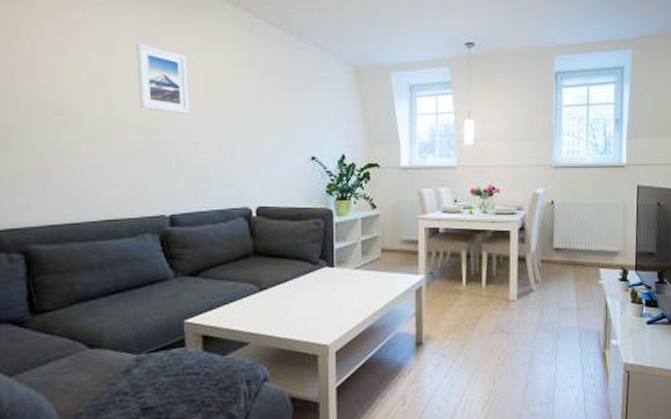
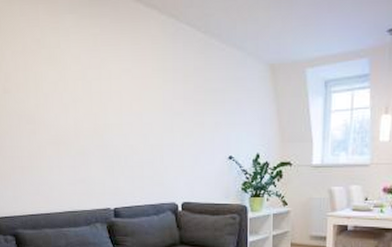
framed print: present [136,43,190,114] -> none [82,56,126,119]

